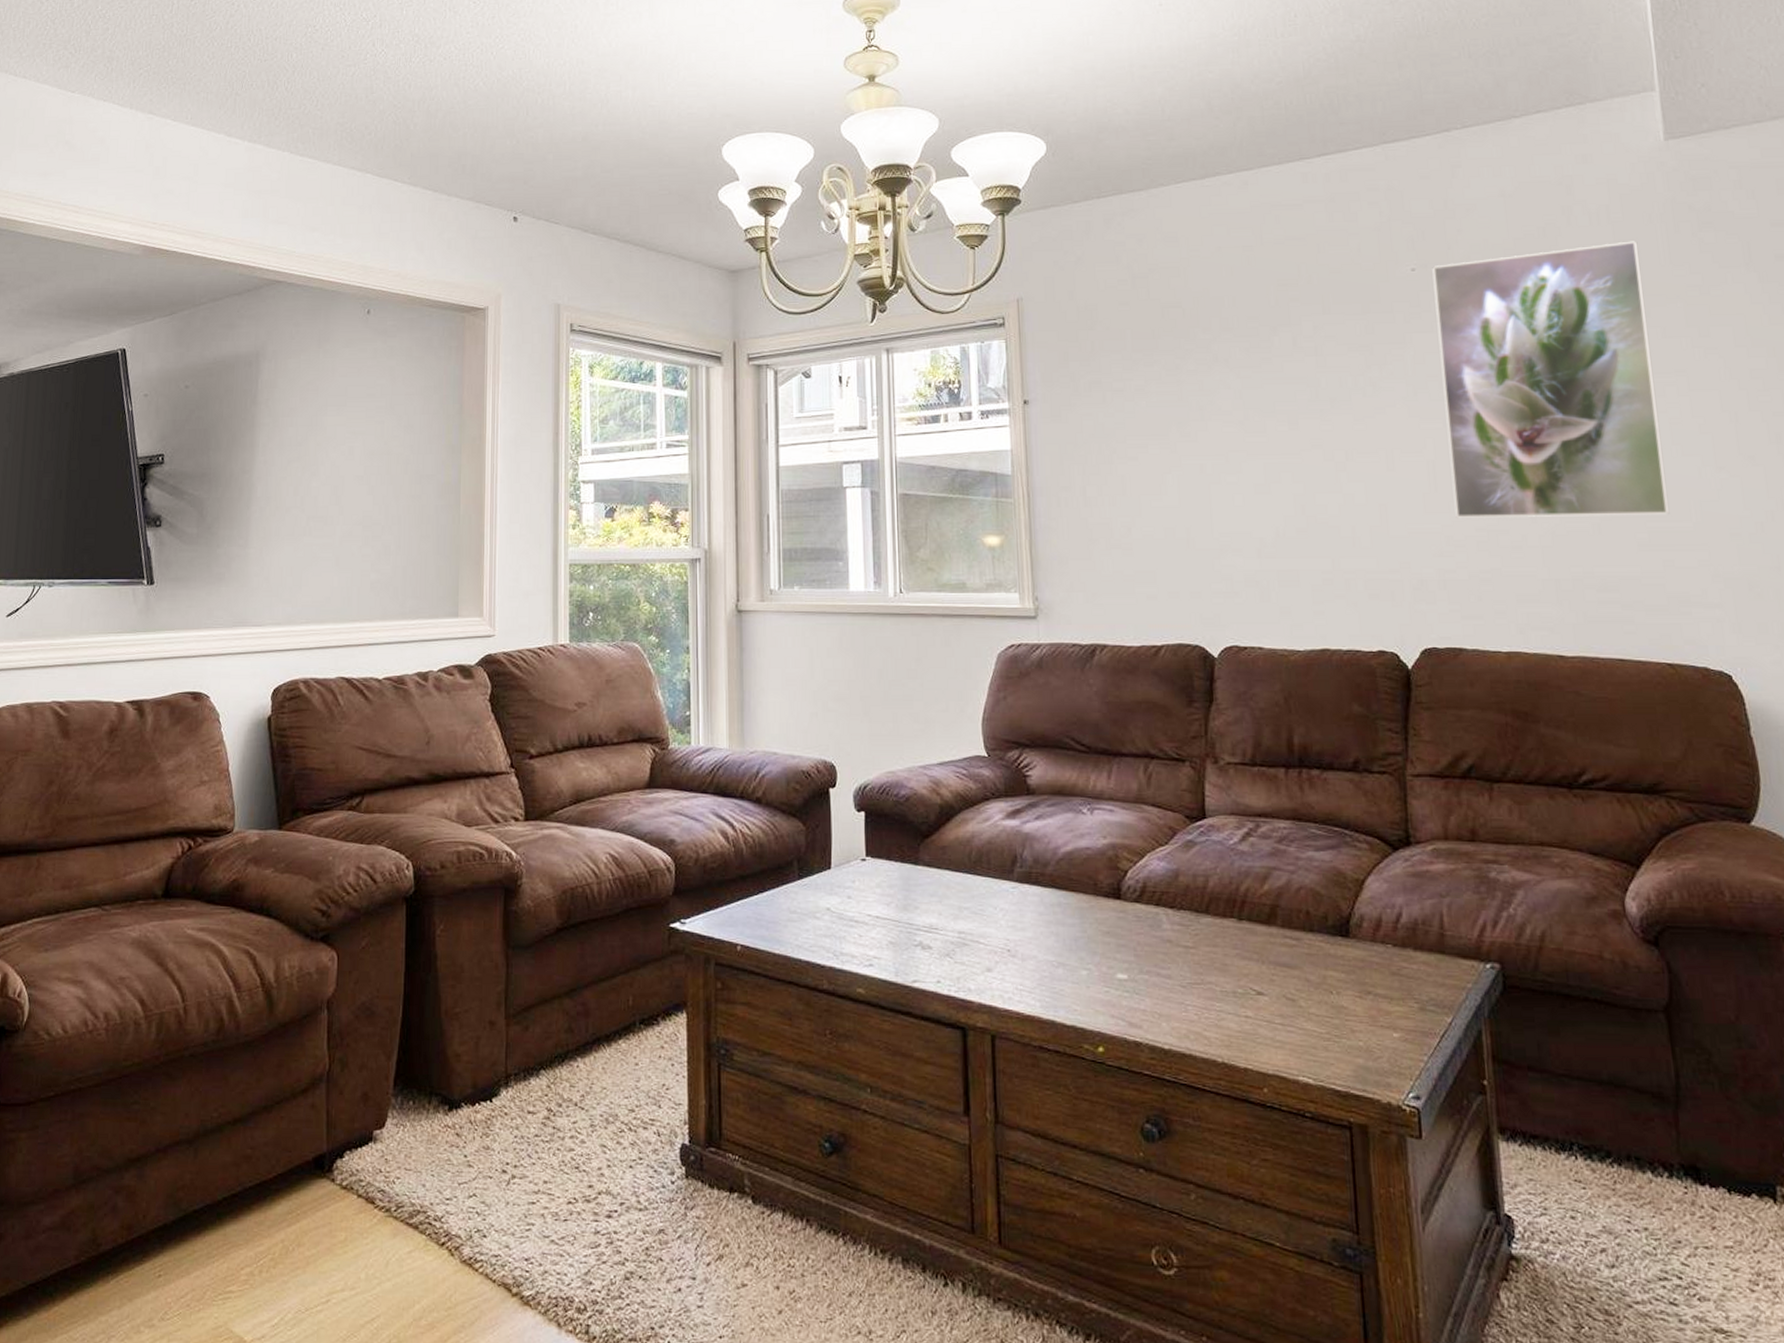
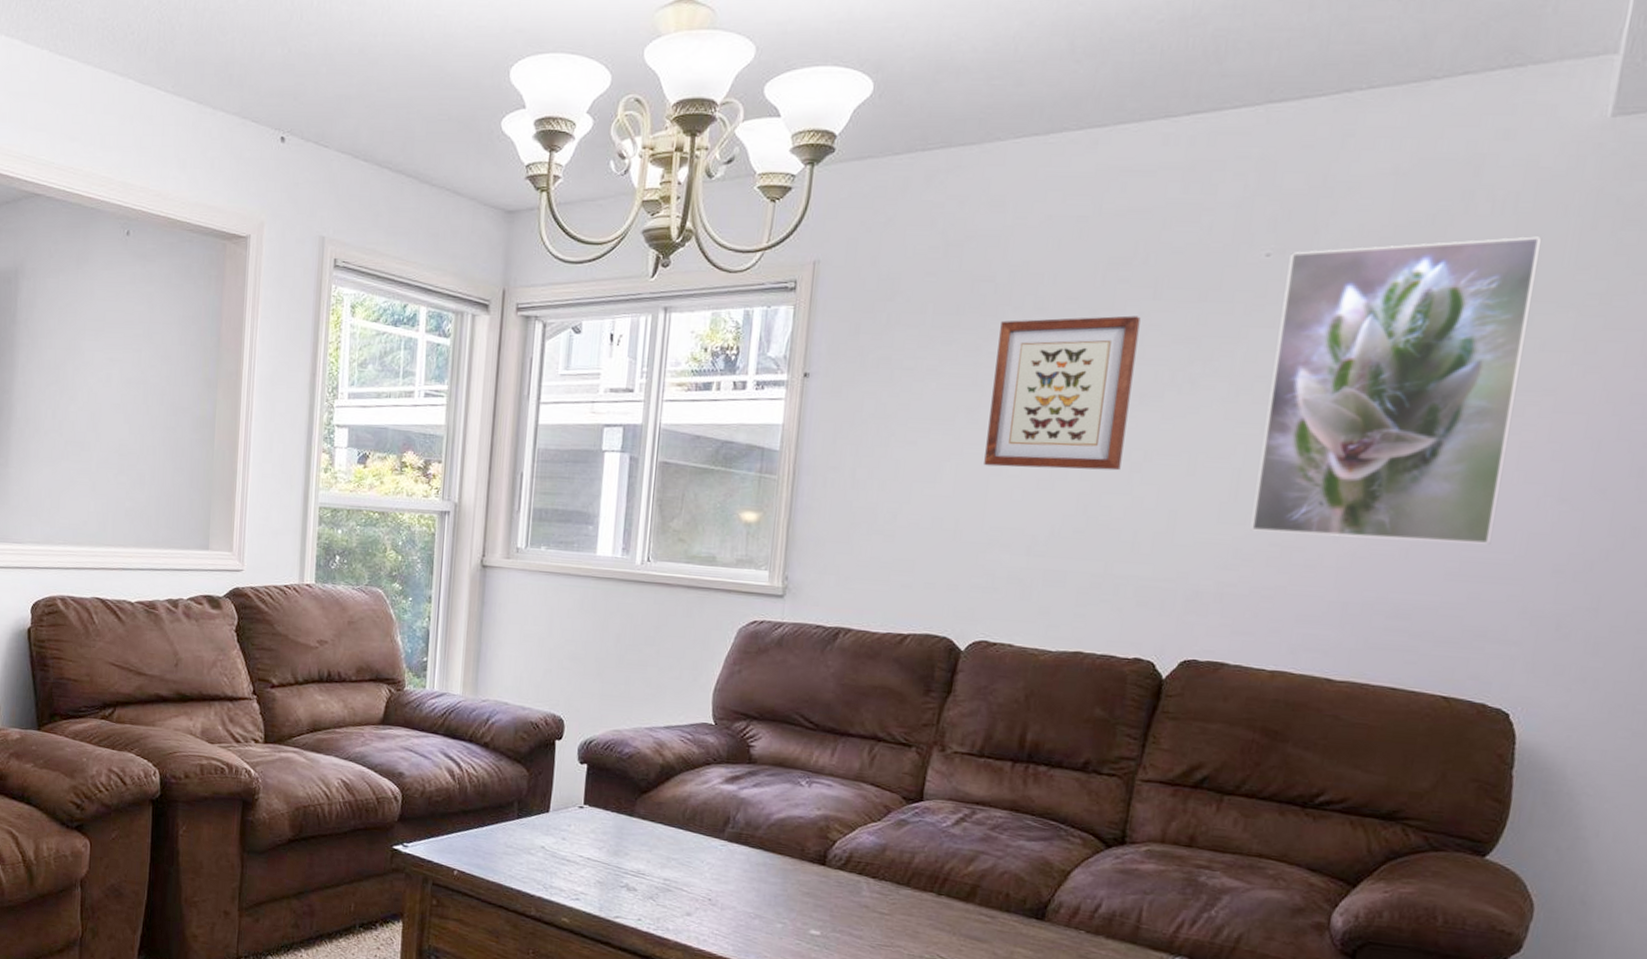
wall art: none [1194,329,1327,475] -> present [984,315,1141,471]

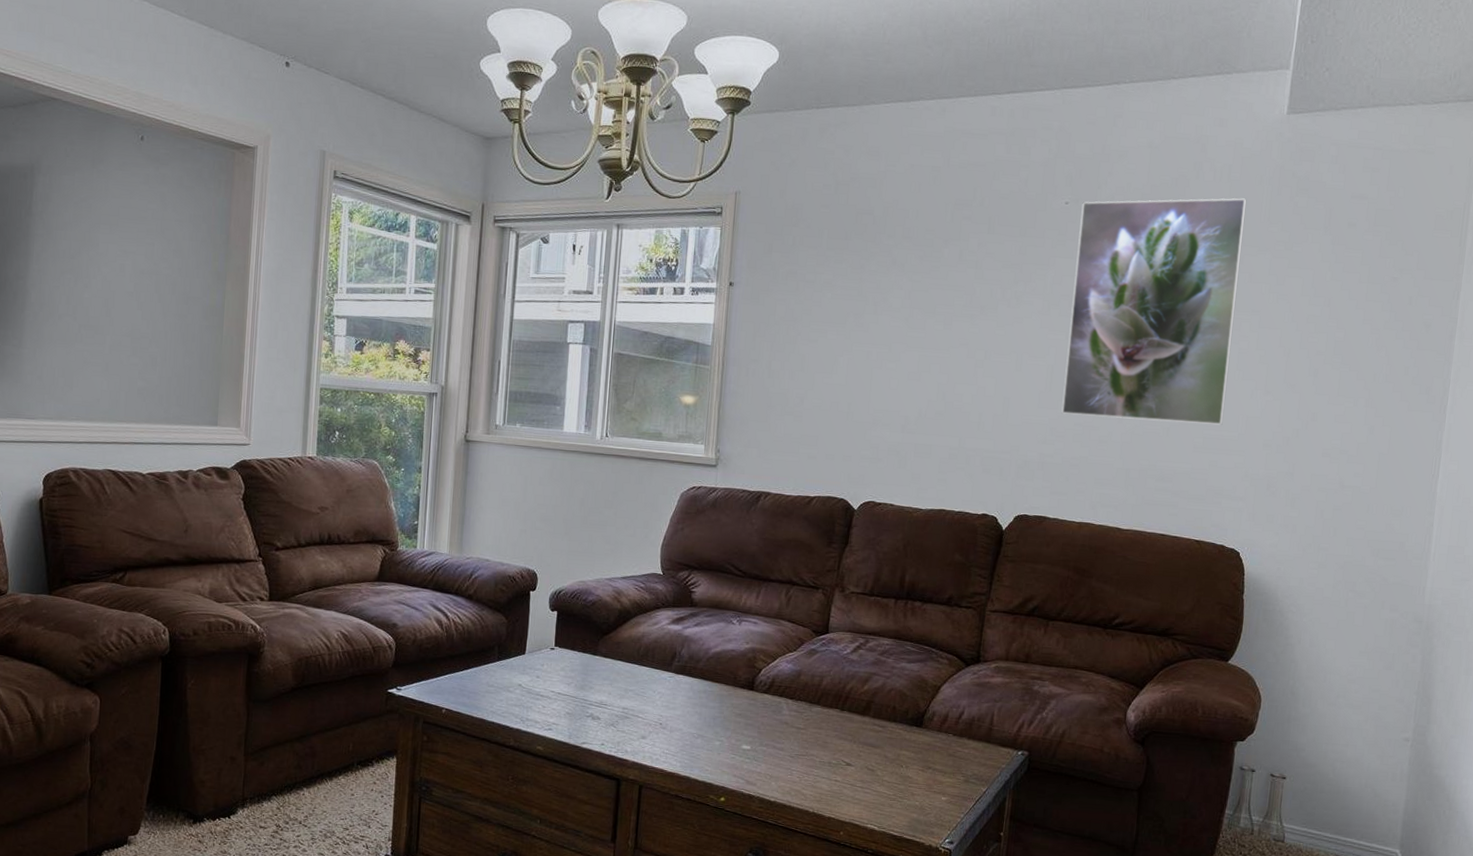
wall art: present [984,315,1141,471] -> none [868,245,980,366]

